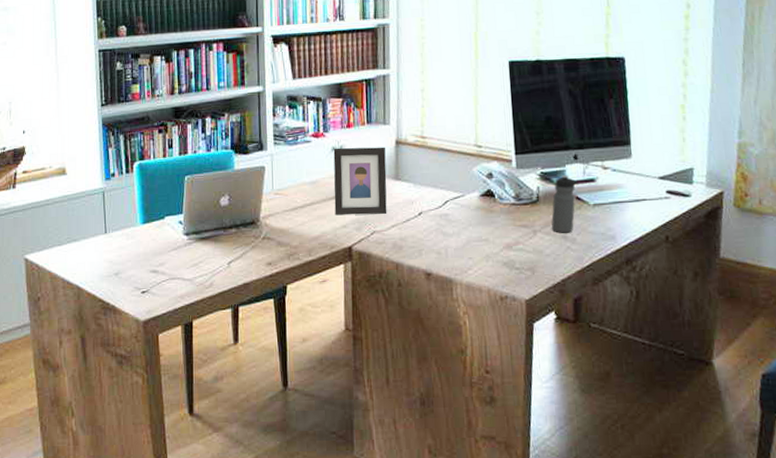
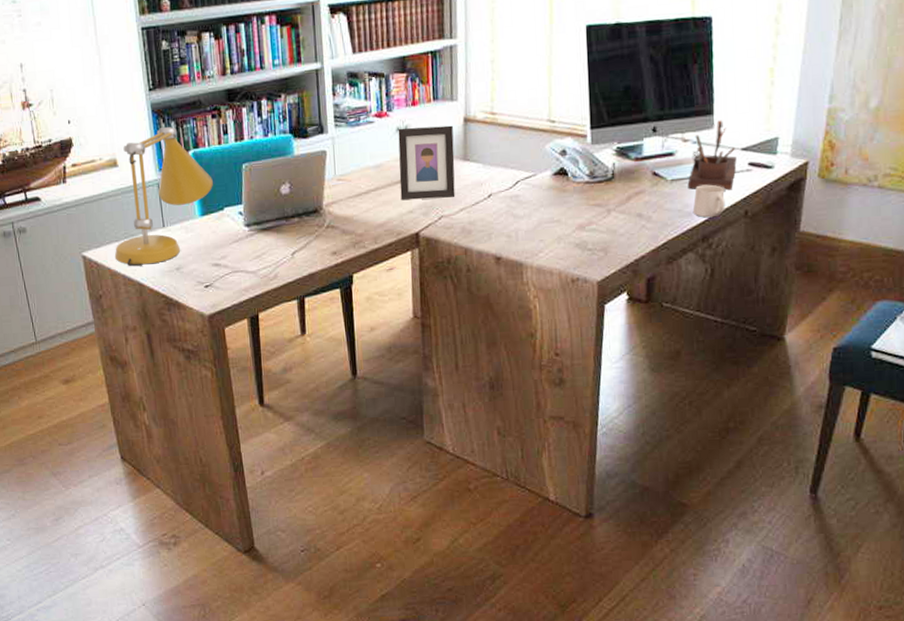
table lamp: none [56,139,157,271] -> present [114,126,214,267]
water bottle: present [551,175,576,233] -> none [626,149,653,211]
desk organizer: none [609,150,655,217] -> present [687,120,737,191]
cup: none [615,210,647,242] -> present [692,184,725,218]

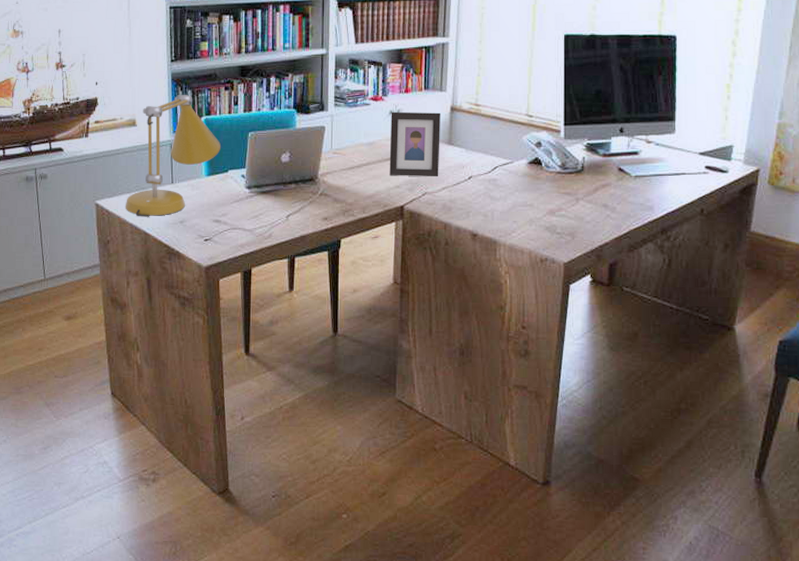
desk organizer: present [687,120,737,191] -> none [650,126,695,190]
cup: present [692,184,725,218] -> none [653,183,683,213]

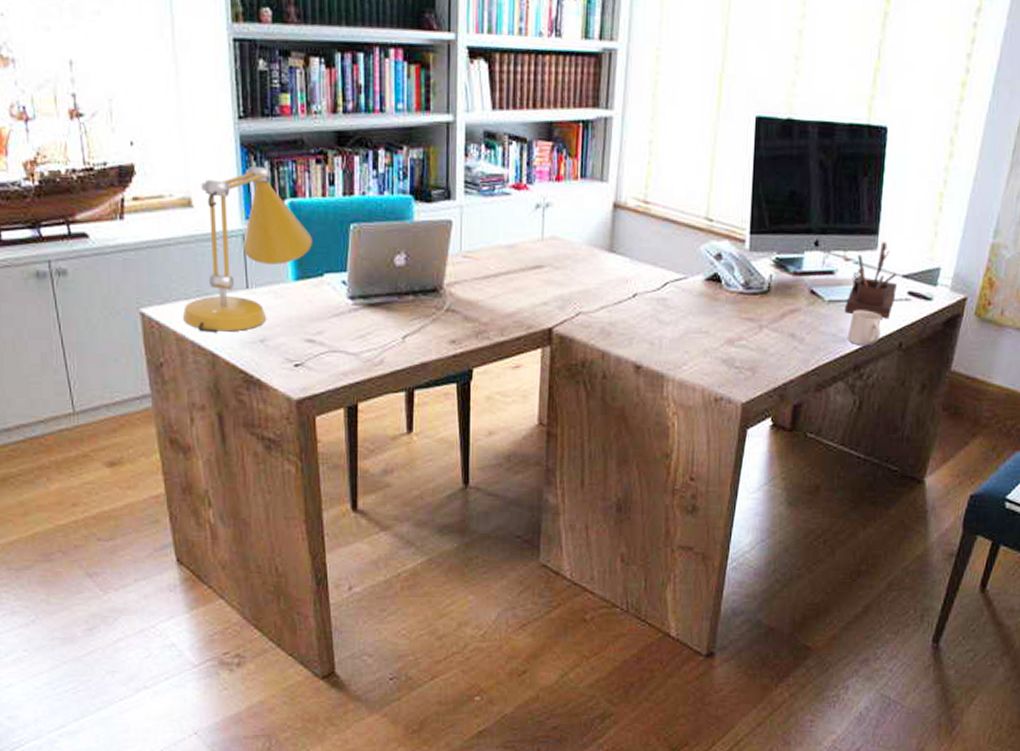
picture frame: present [389,111,440,177] -> none [535,205,600,293]
desk organizer: none [650,126,695,190] -> present [844,242,898,319]
cup: none [653,183,683,213] -> present [847,310,882,346]

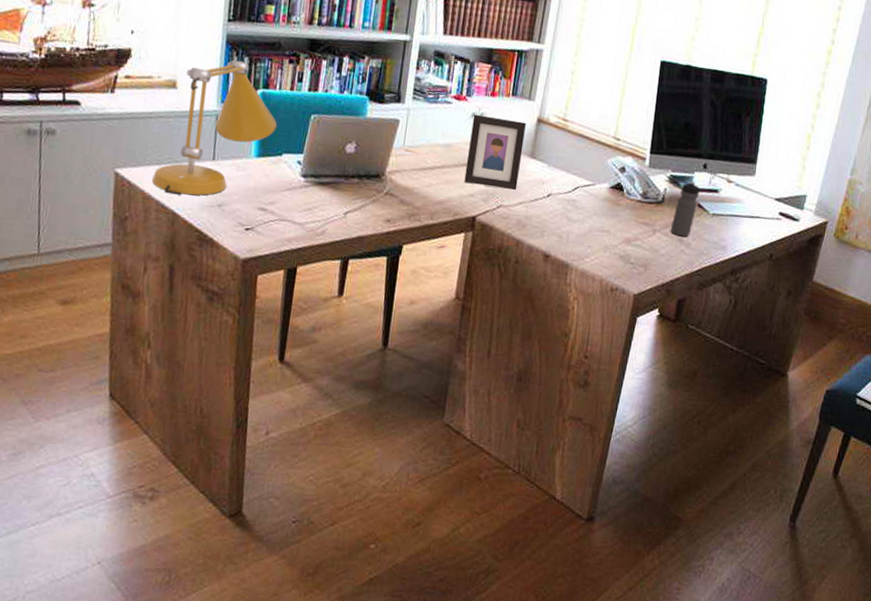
picture frame: none [535,205,600,293] -> present [464,114,526,191]
water bottle: none [779,263,812,331] -> present [670,181,700,237]
desk organizer: present [844,242,898,319] -> none [725,170,771,234]
cup: present [847,310,882,346] -> none [726,223,756,255]

